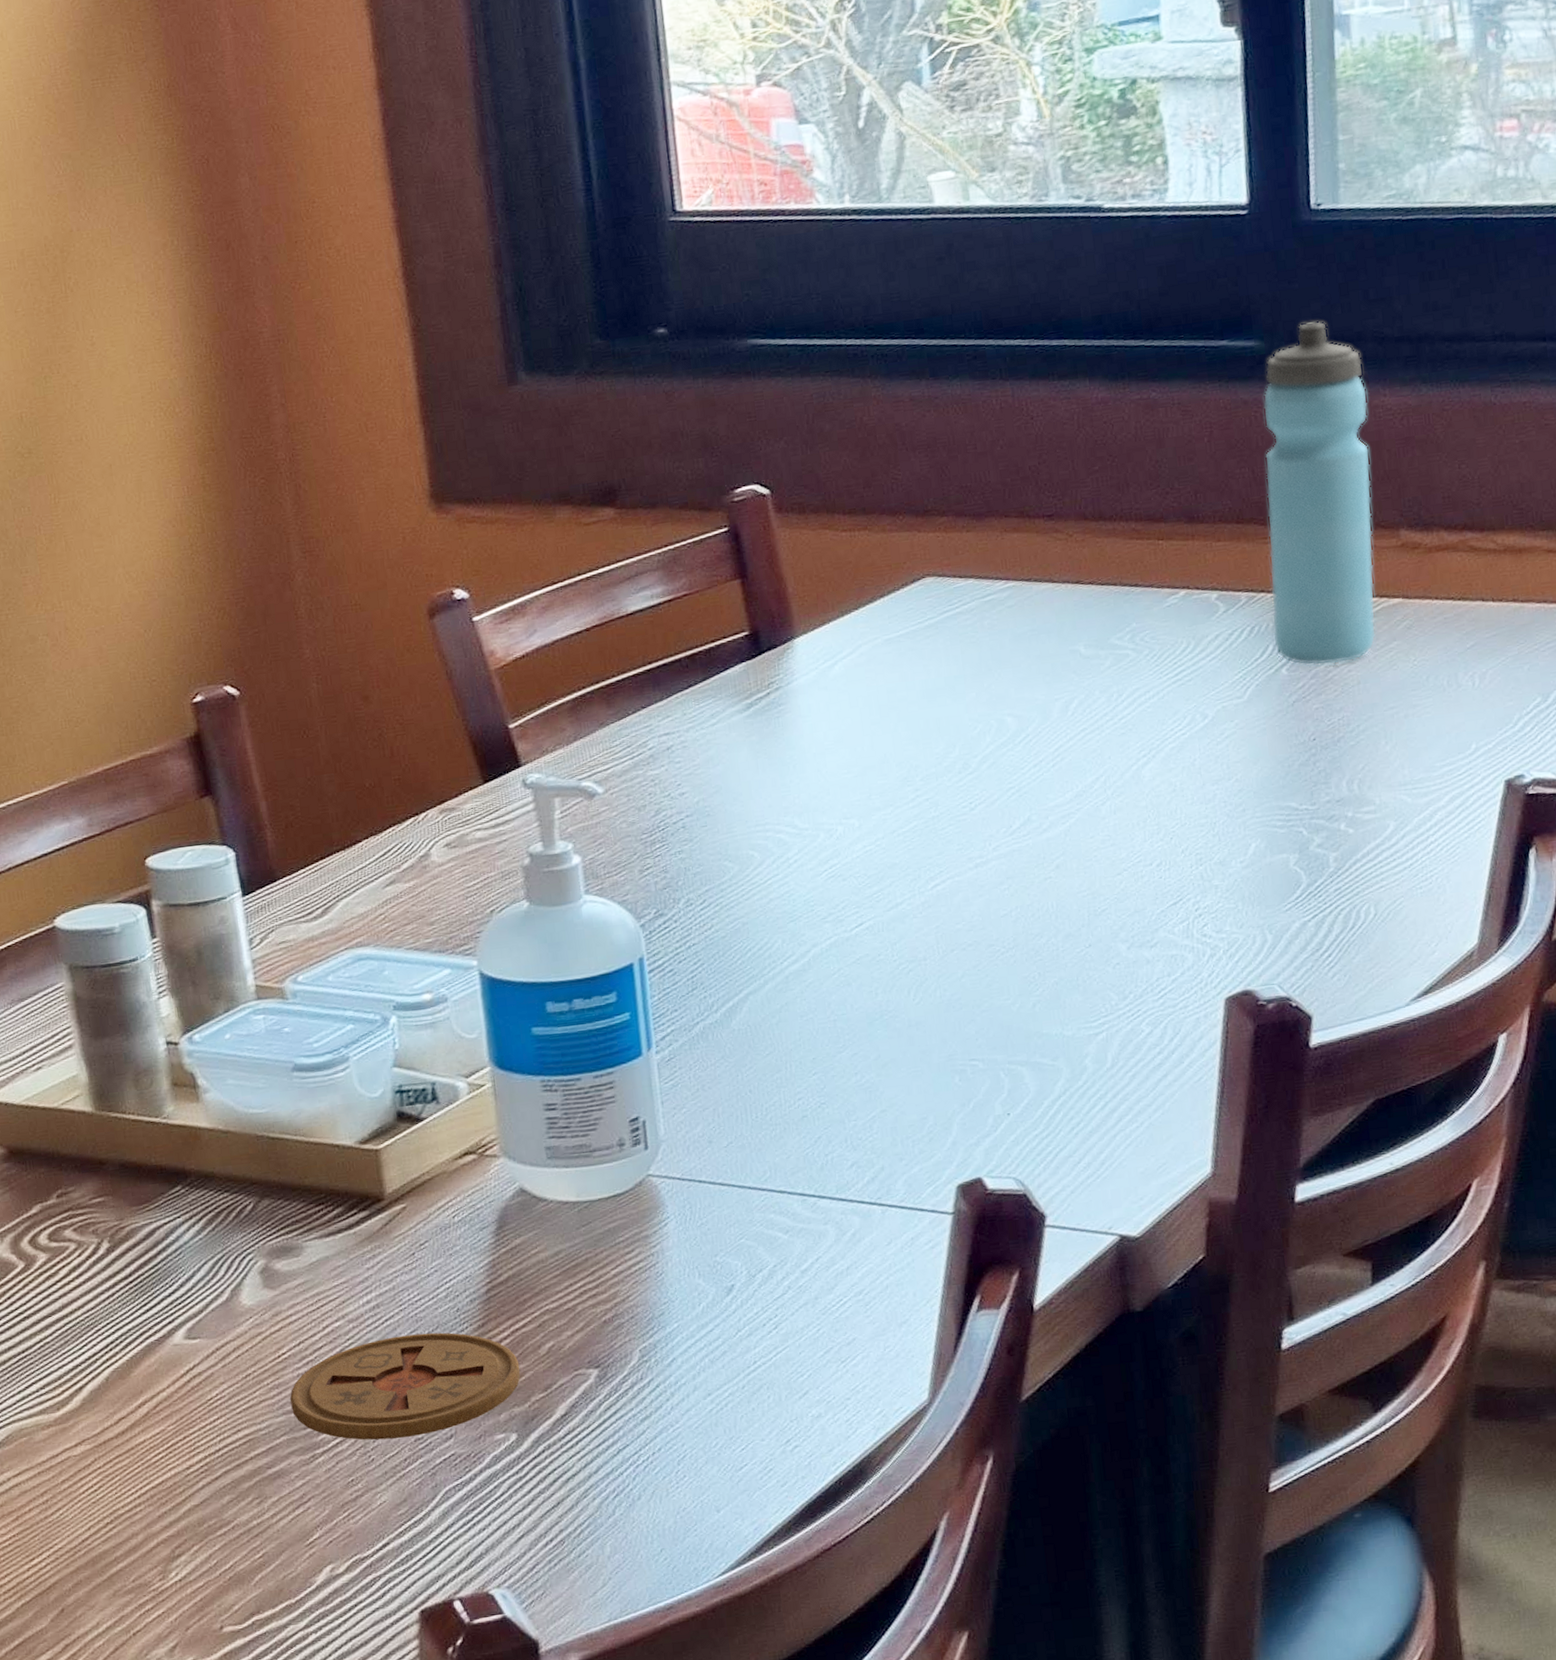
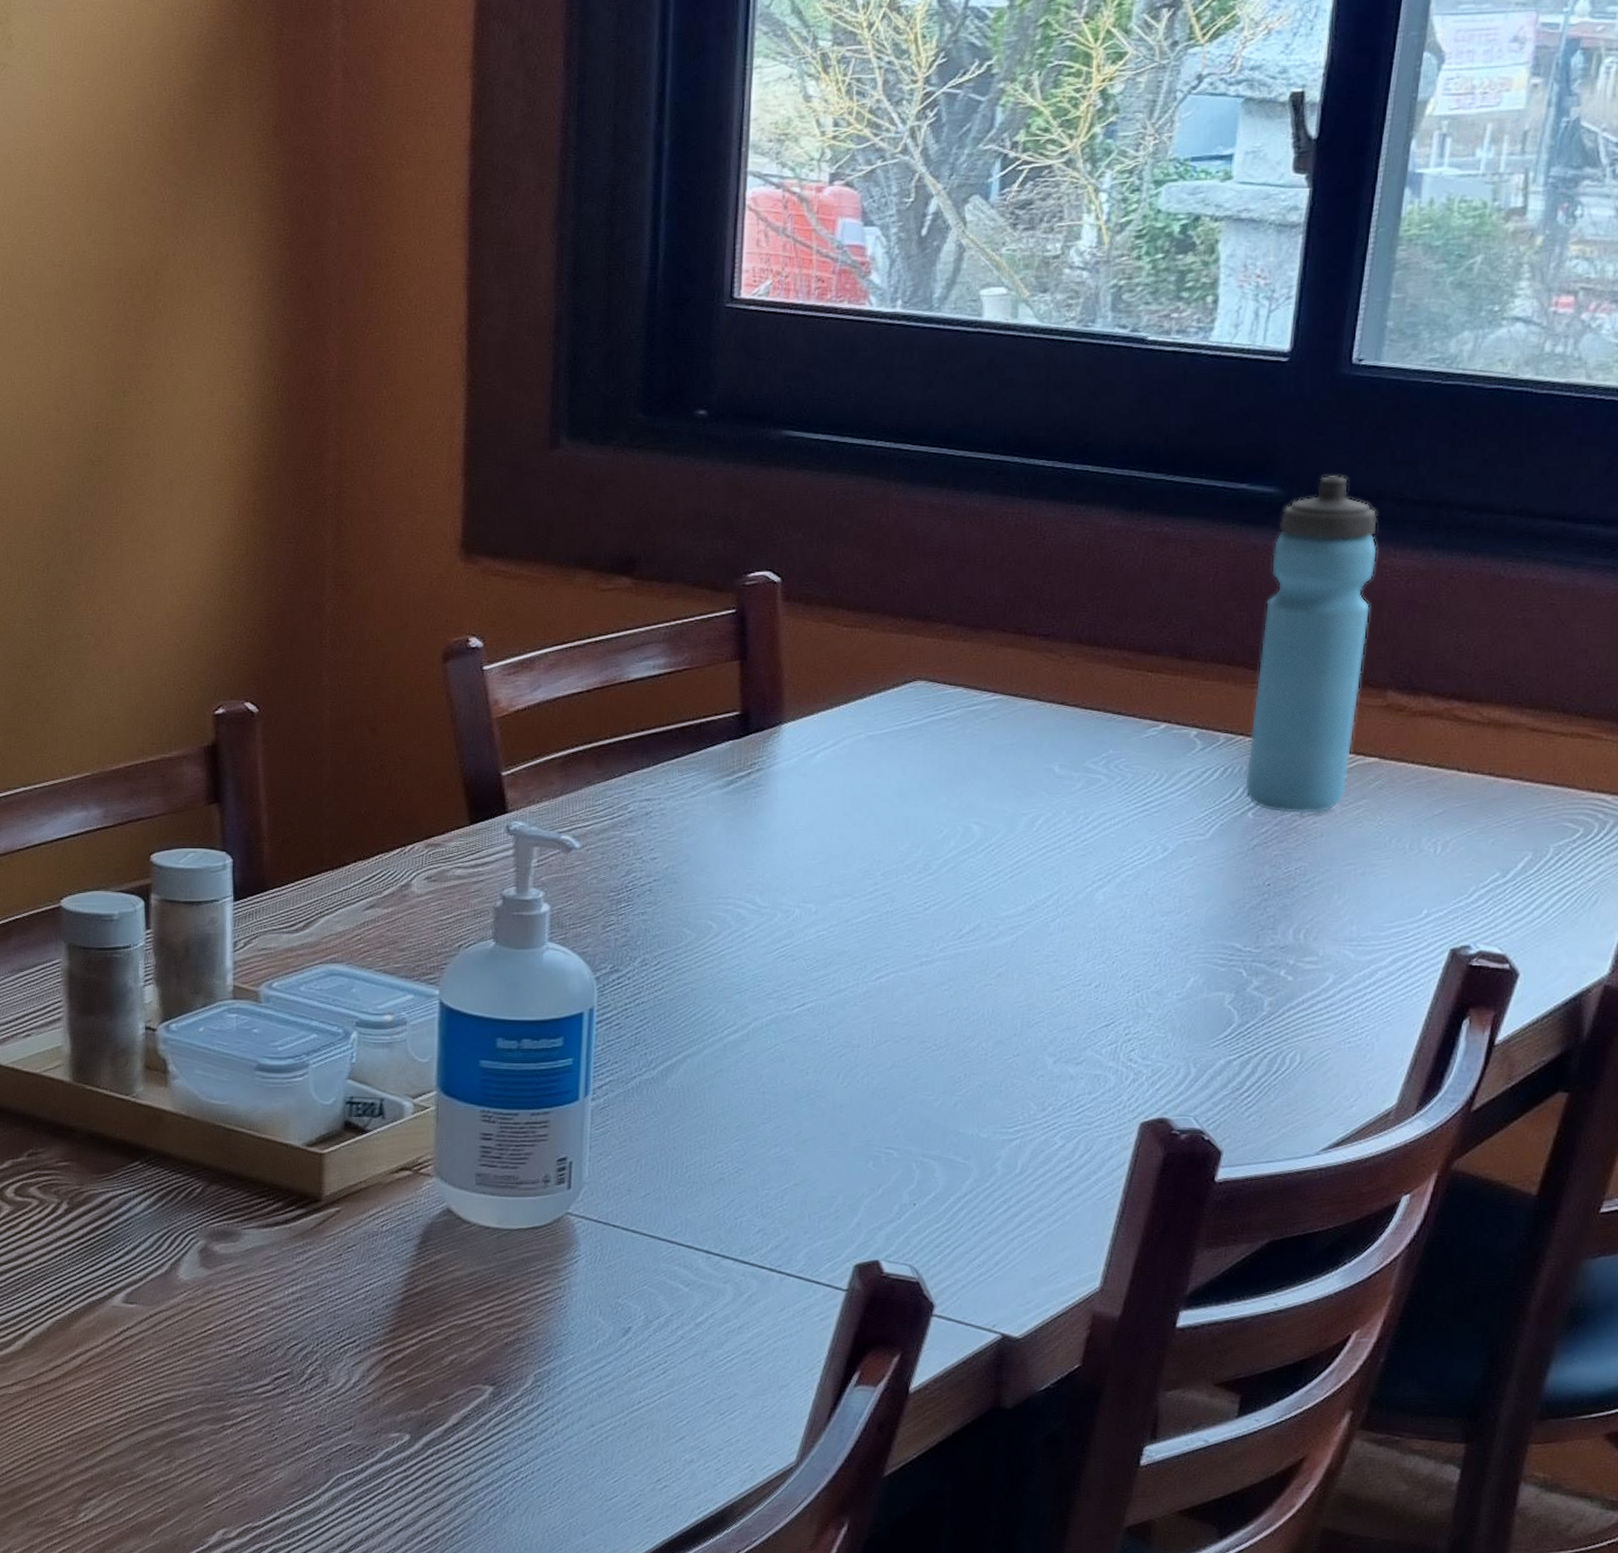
coaster: present [290,1332,521,1440] -> none [210,1328,422,1423]

